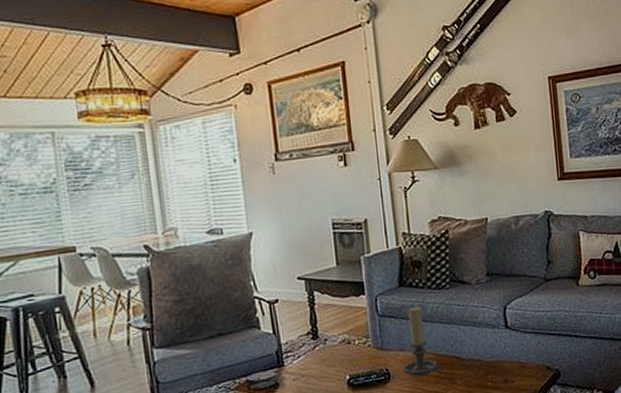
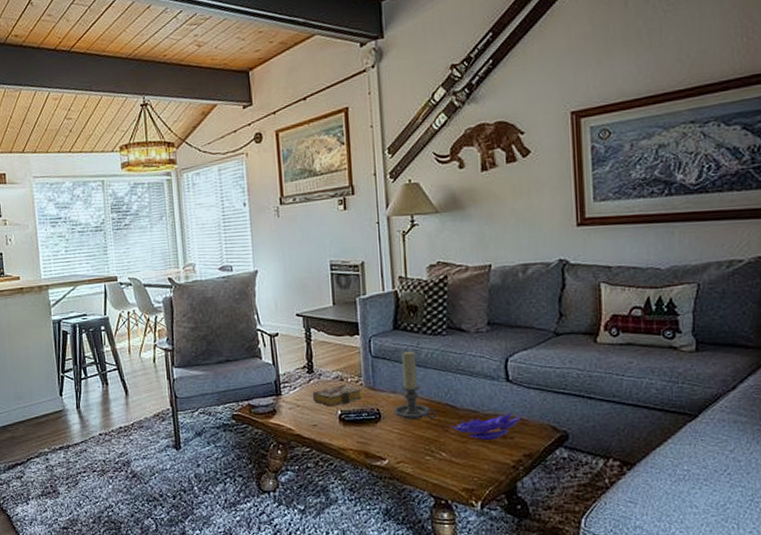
book: none [318,347,370,373] -> present [312,385,362,407]
decorative bowl: none [458,355,522,388] -> present [451,410,523,441]

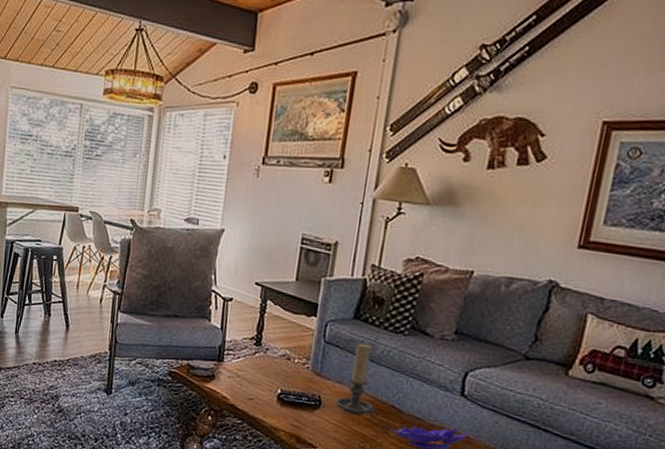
book: present [312,385,362,407] -> none [254,364,307,385]

